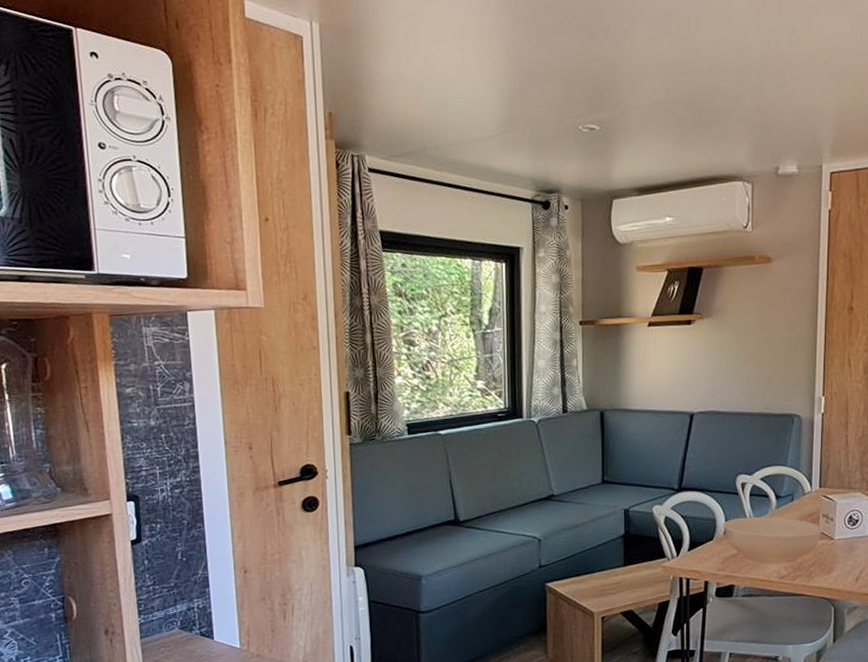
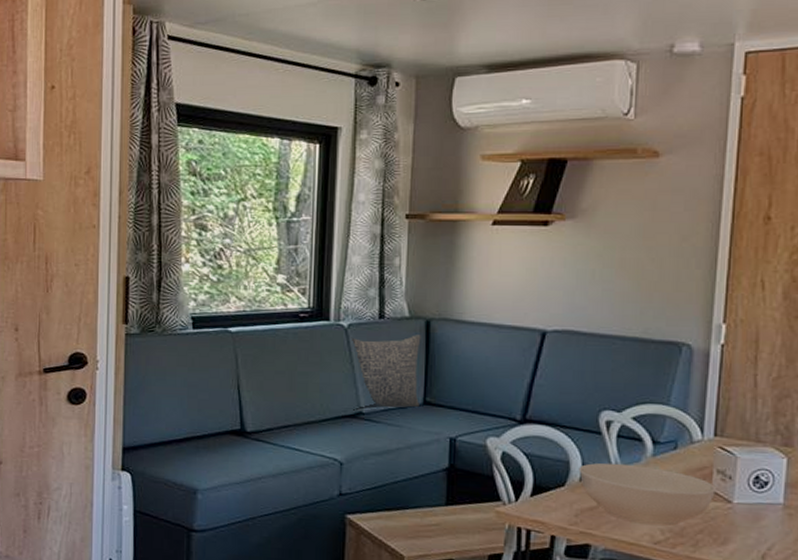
pillow: none [541,424,599,494] -> present [351,335,421,411]

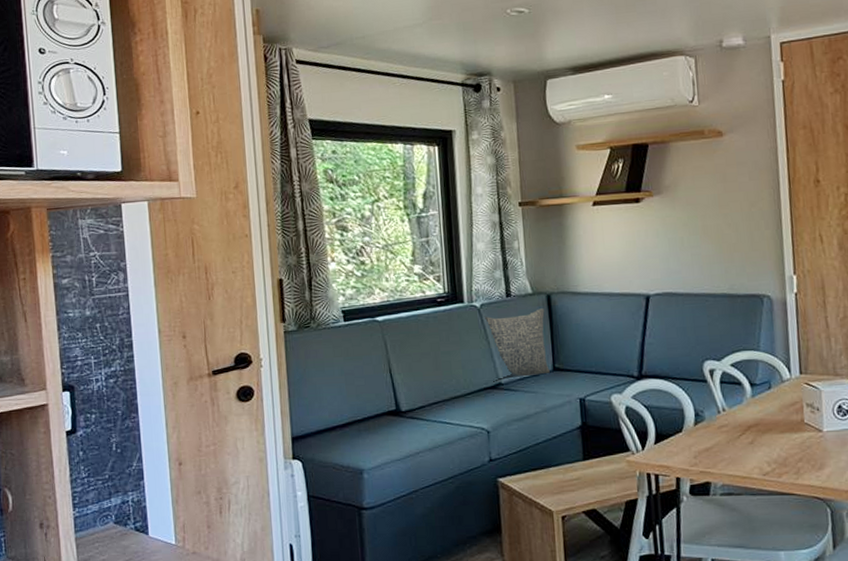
bowl: present [578,462,717,527] -> none [692,406,809,459]

